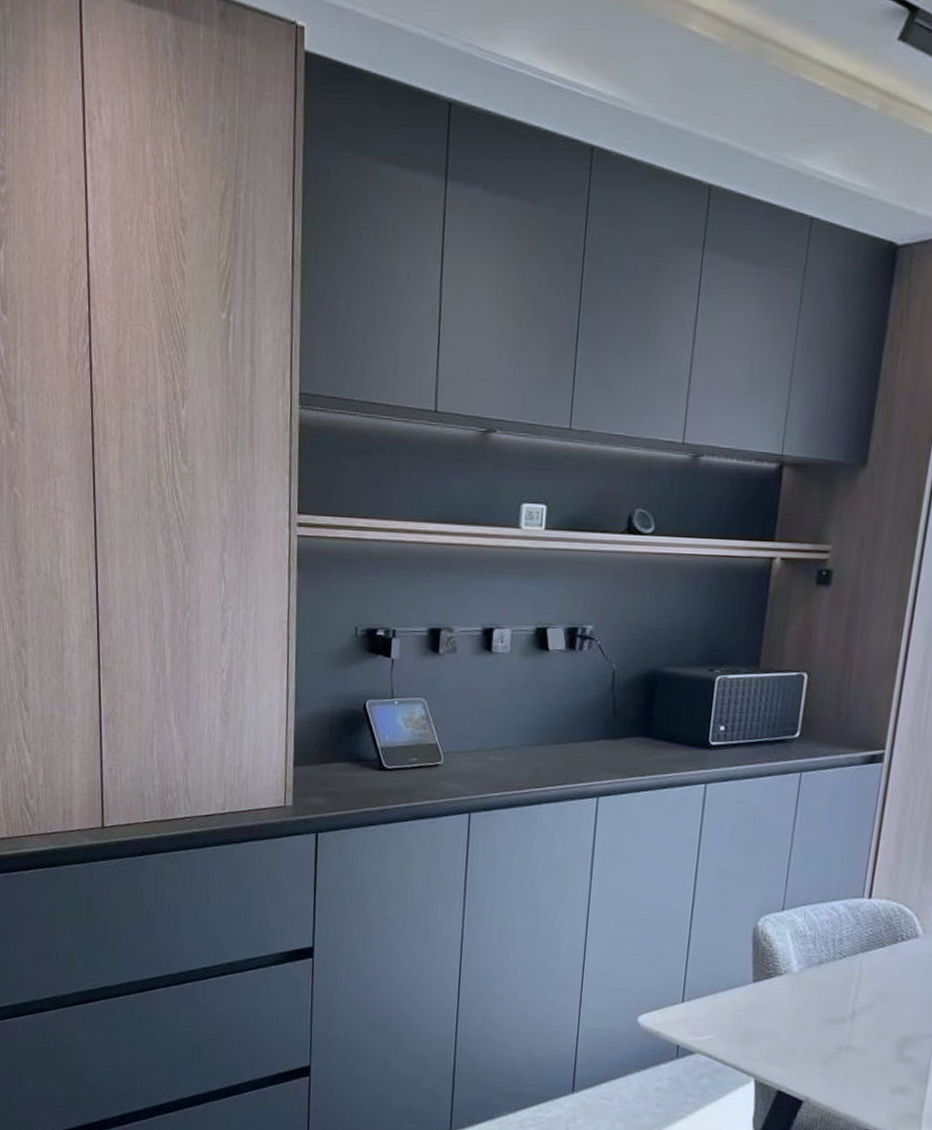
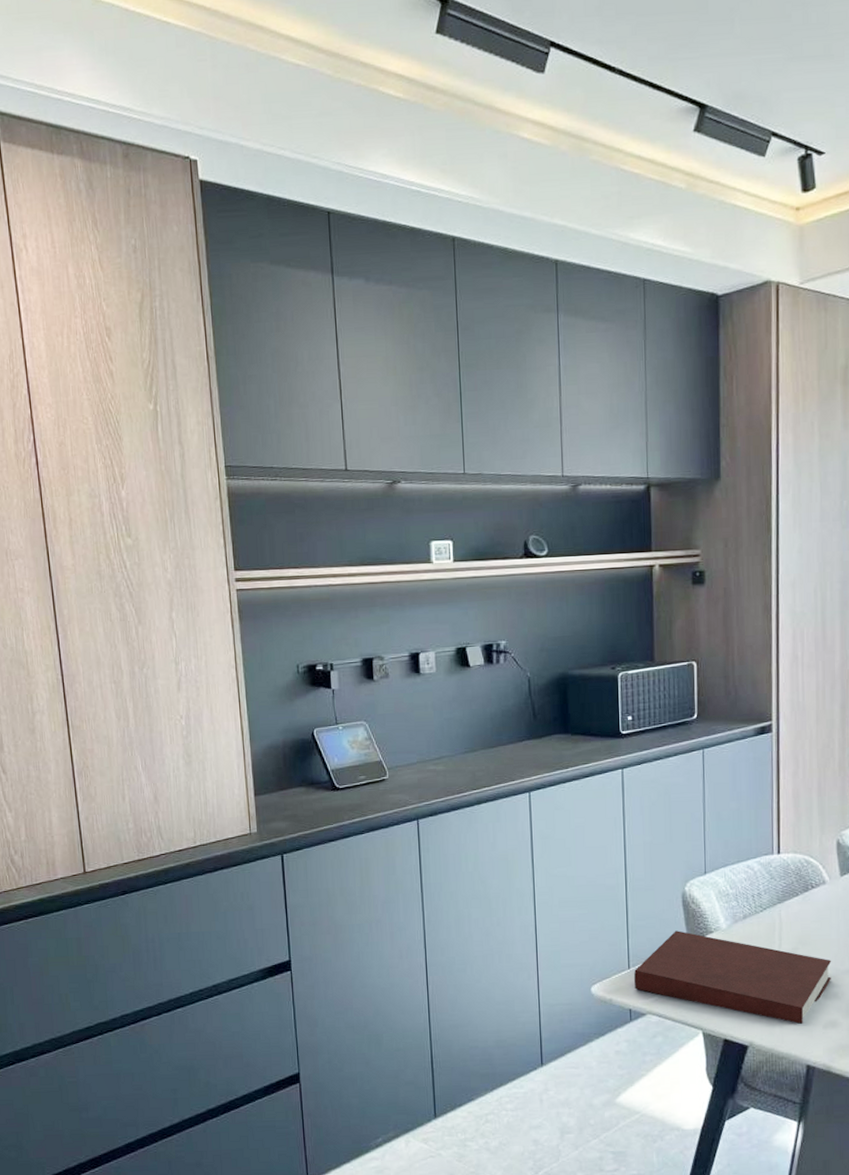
notebook: none [686,968,912,1085] -> present [633,931,832,1024]

